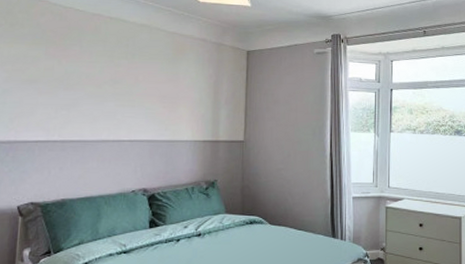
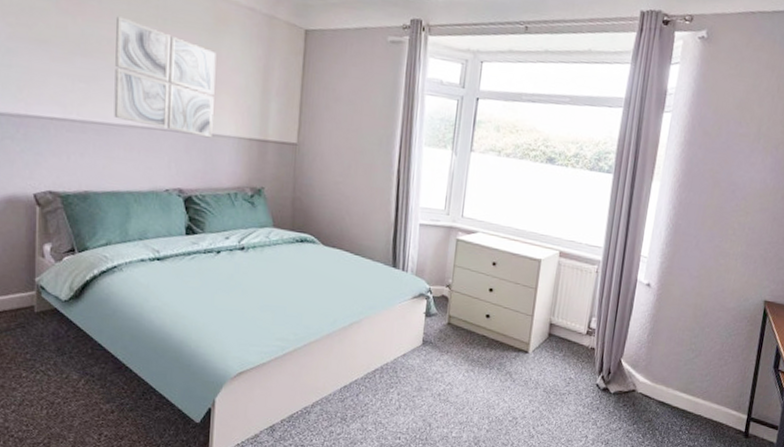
wall art: none [89,56,175,144] -> present [114,16,216,138]

